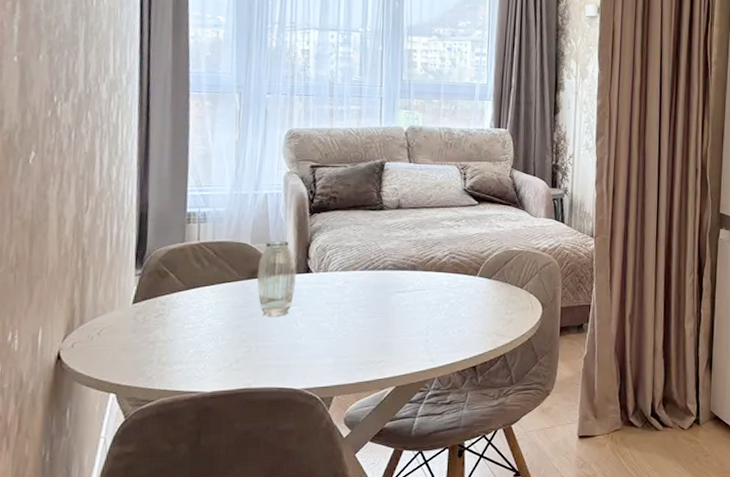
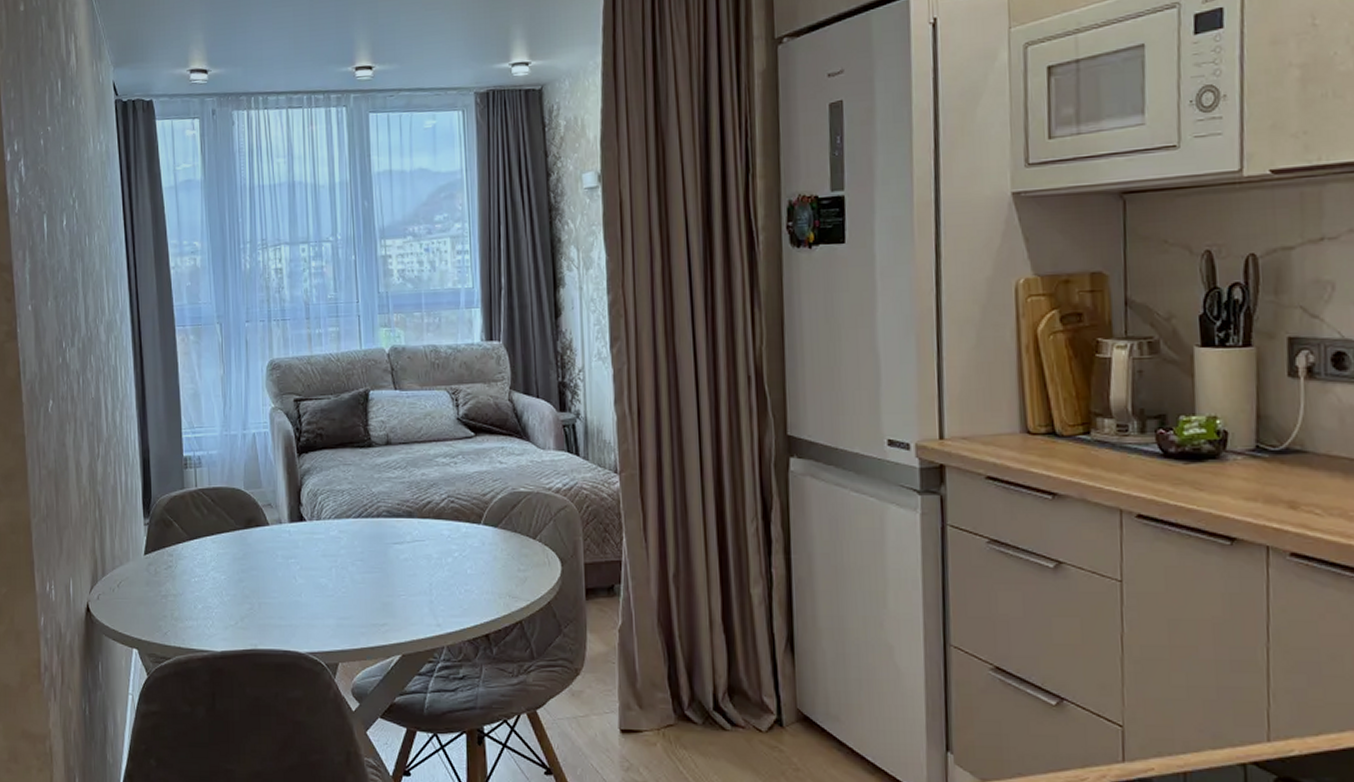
vase: present [256,240,297,316] -> none [252,485,291,570]

